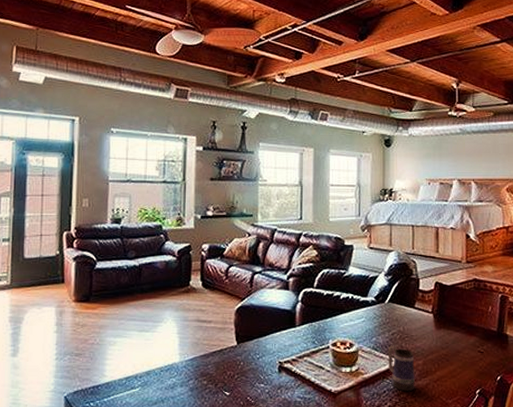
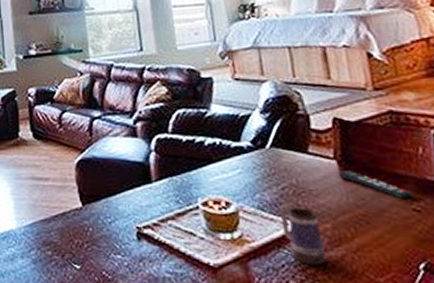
remote control: none [433,322,479,343] -> present [338,171,412,198]

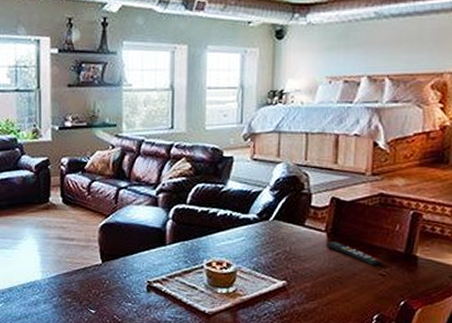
mug: present [279,203,326,266] -> none [270,266,301,315]

